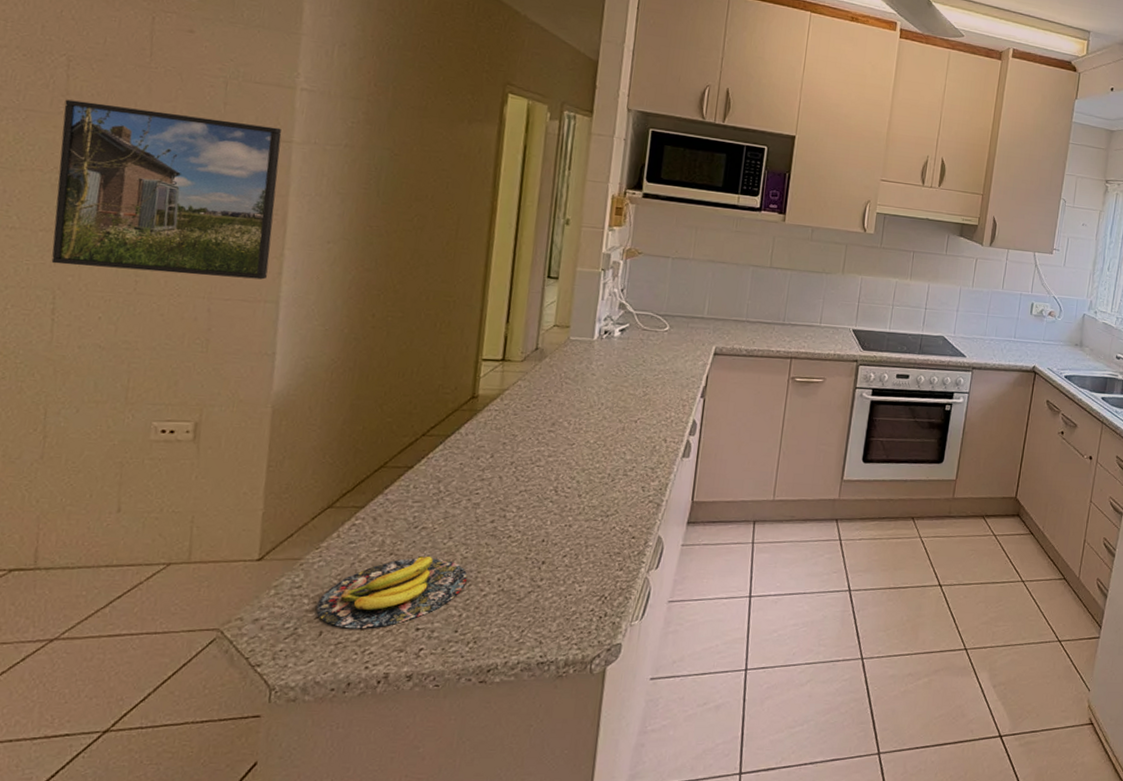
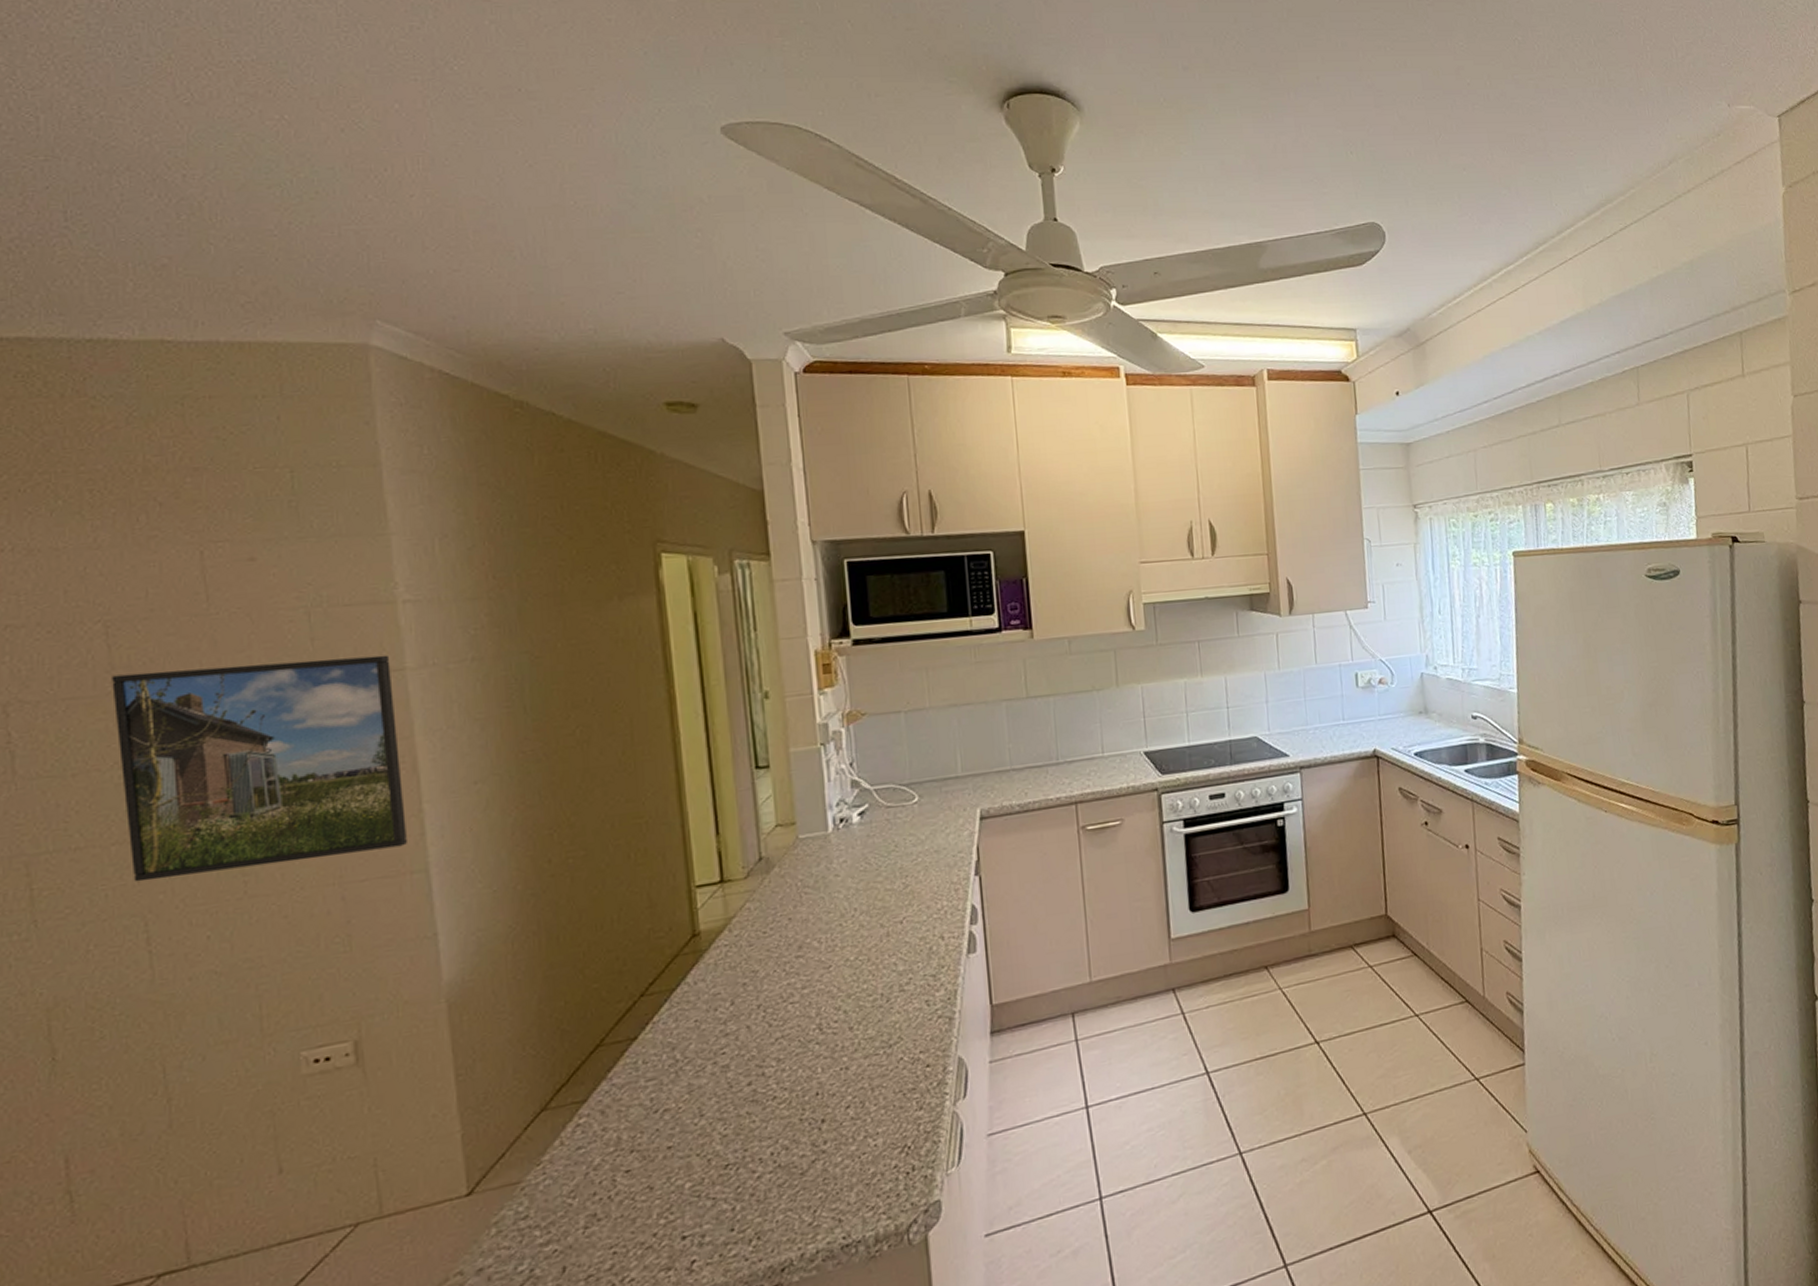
banana: present [316,556,467,629] -> none [553,1143,733,1257]

